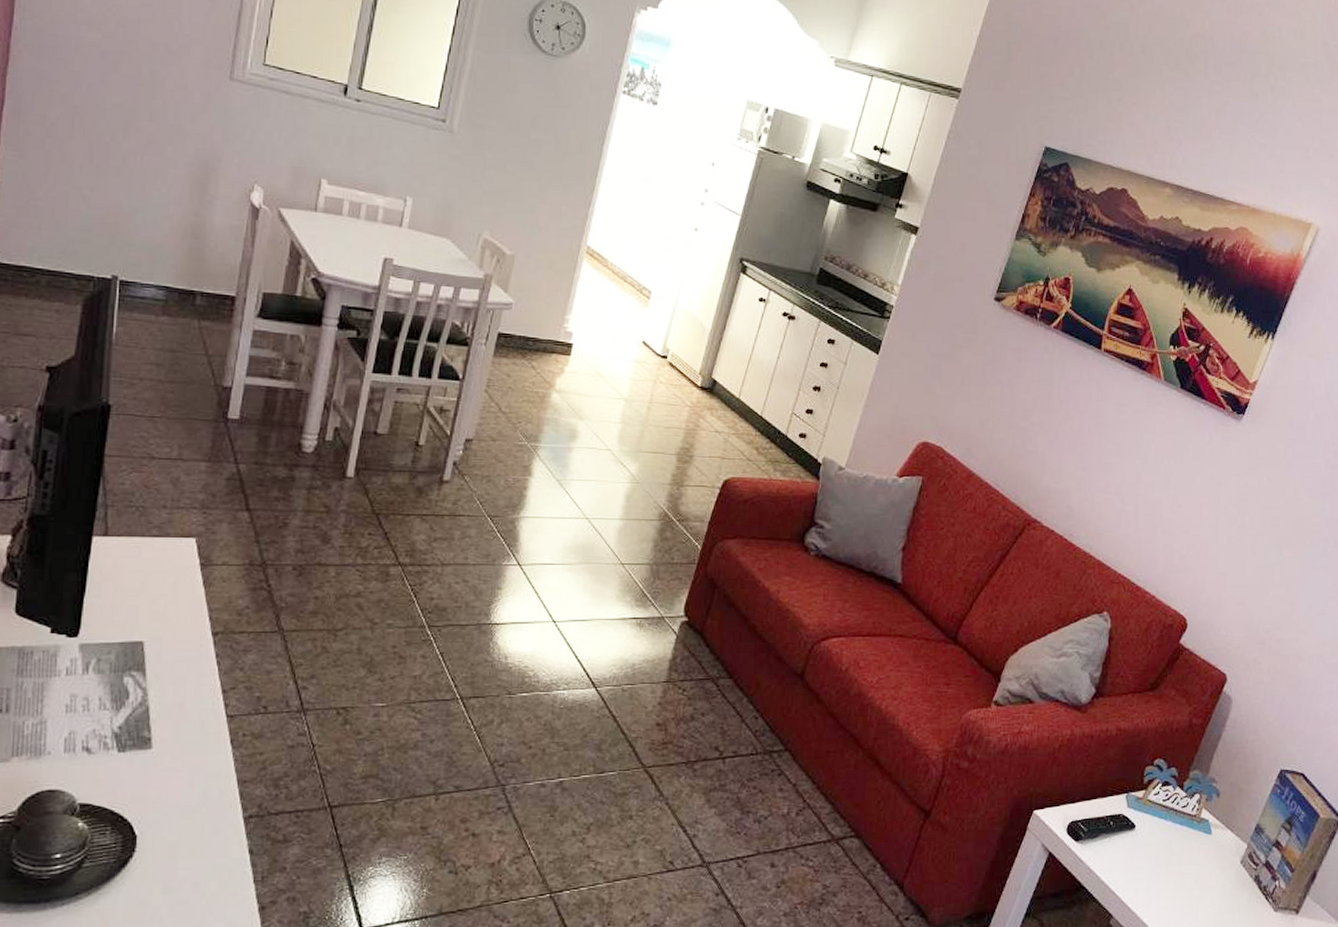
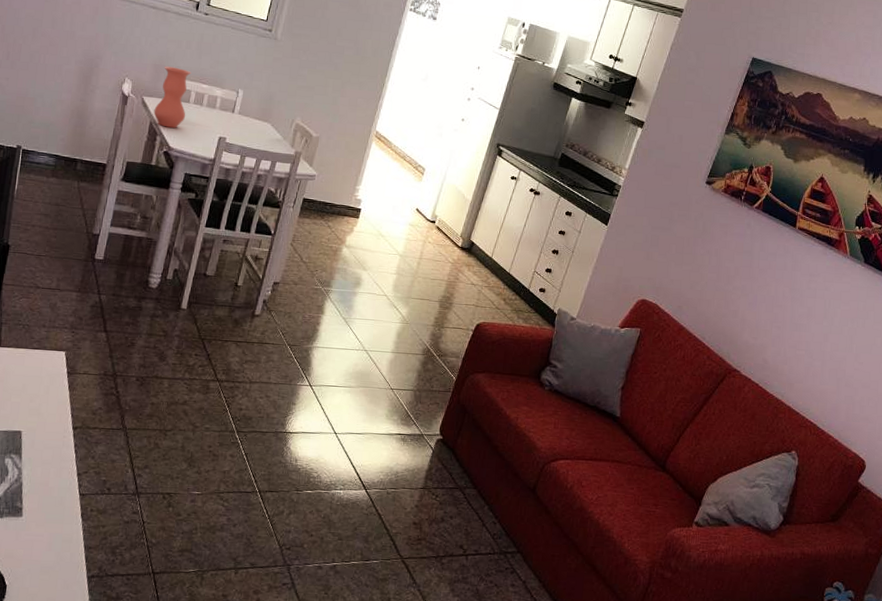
vase: none [295,168,342,248] -> present [153,66,191,128]

